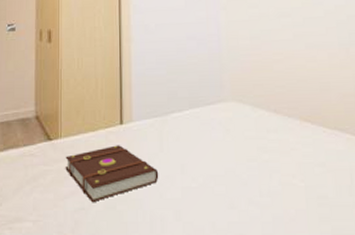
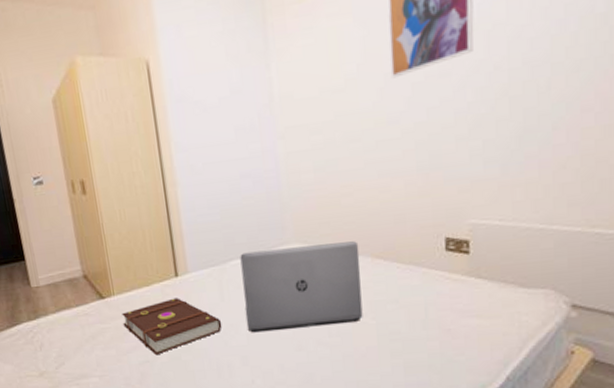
laptop: none [181,104,292,186] -> present [240,241,363,333]

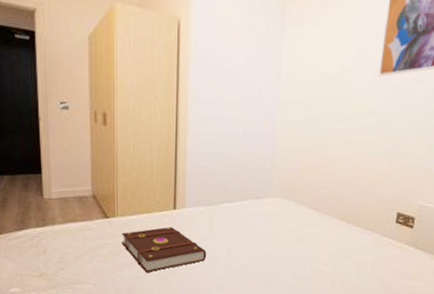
laptop: present [240,241,363,333] -> none [228,198,329,269]

